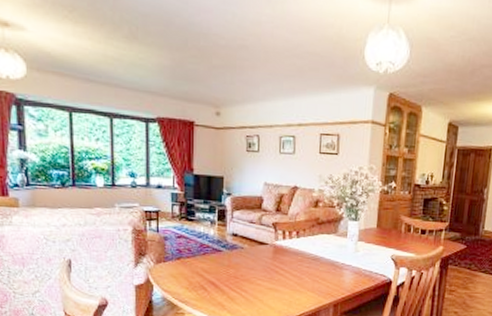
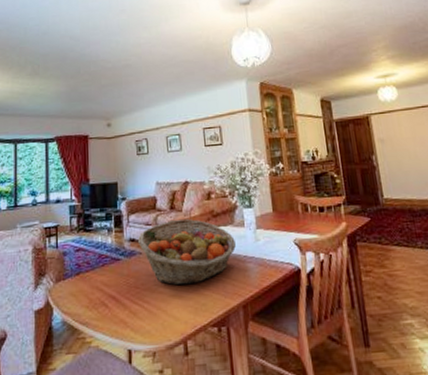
fruit basket: none [240,221,336,282] -> present [137,218,236,286]

